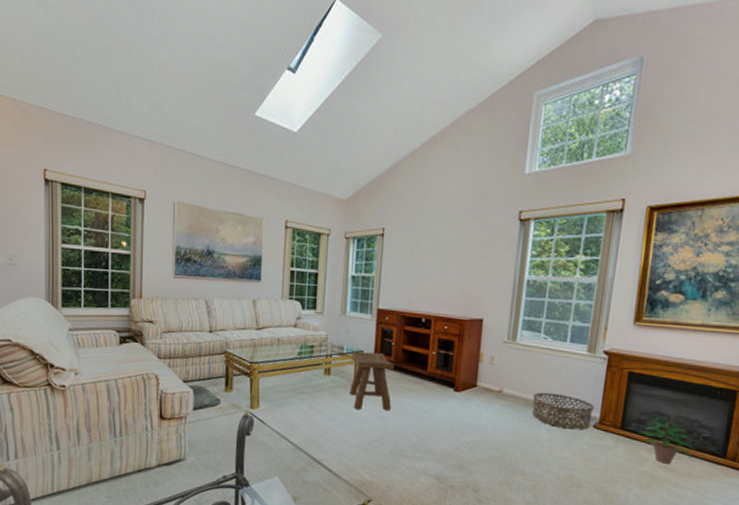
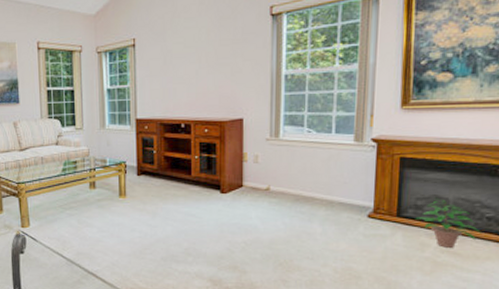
stool: present [348,351,394,410] -> none [115,162,158,219]
basket: present [532,392,595,430] -> none [302,186,368,221]

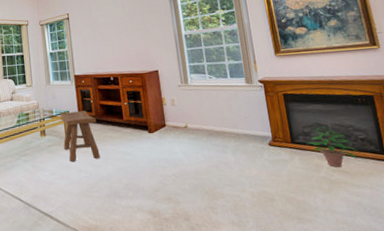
stool: none [115,162,158,219] -> present [61,111,100,161]

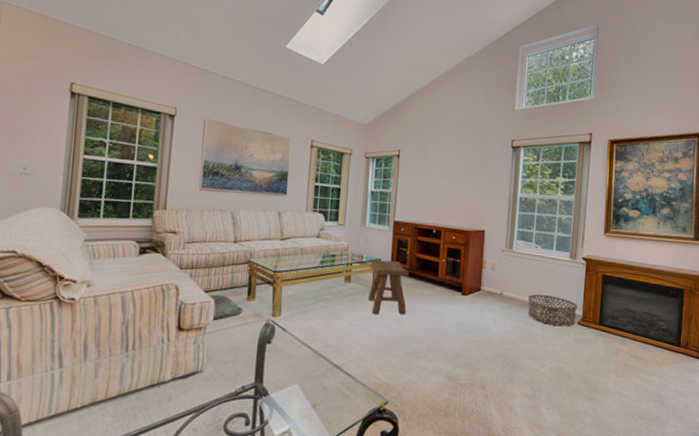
basket: none [213,121,267,151] -> present [527,294,578,327]
potted plant: present [306,125,361,167] -> none [612,310,660,354]

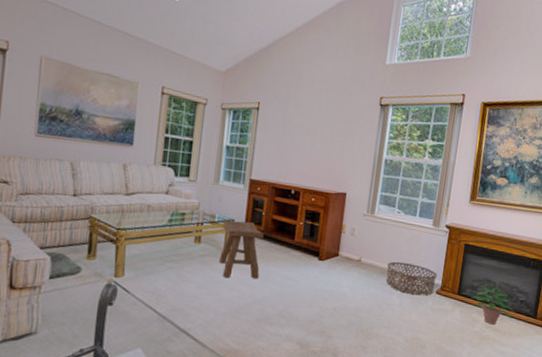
potted plant: none [612,310,660,354] -> present [470,280,517,325]

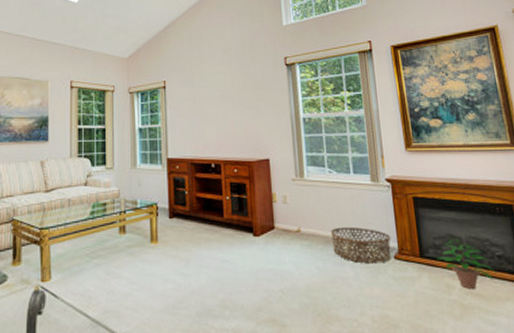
stool: present [218,220,264,278] -> none [146,204,192,268]

